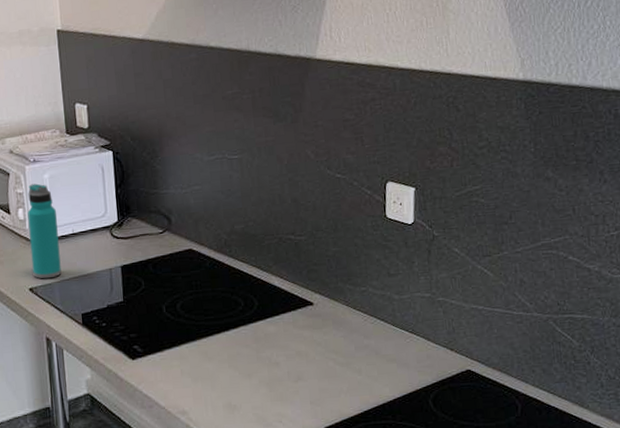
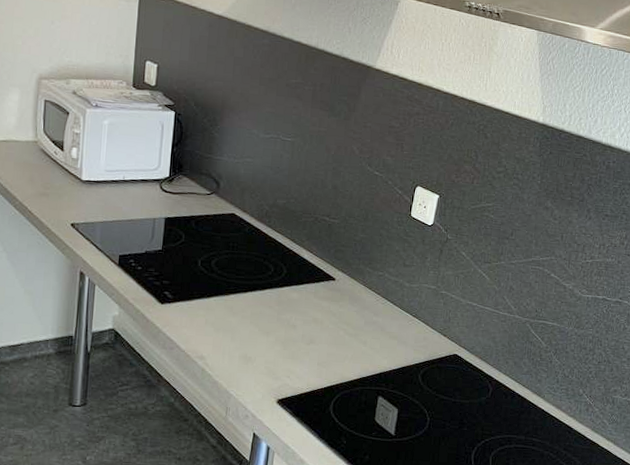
water bottle: present [27,183,62,279] -> none [77,127,110,218]

